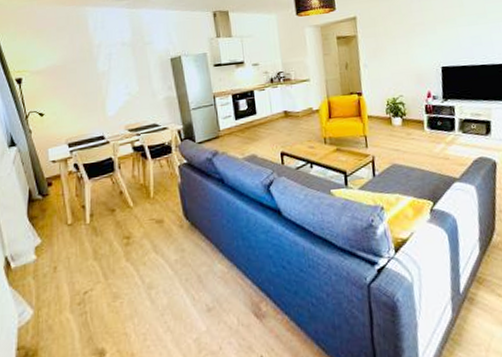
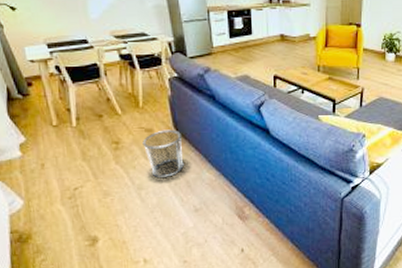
waste bin: none [153,218,195,274] -> present [142,129,184,177]

